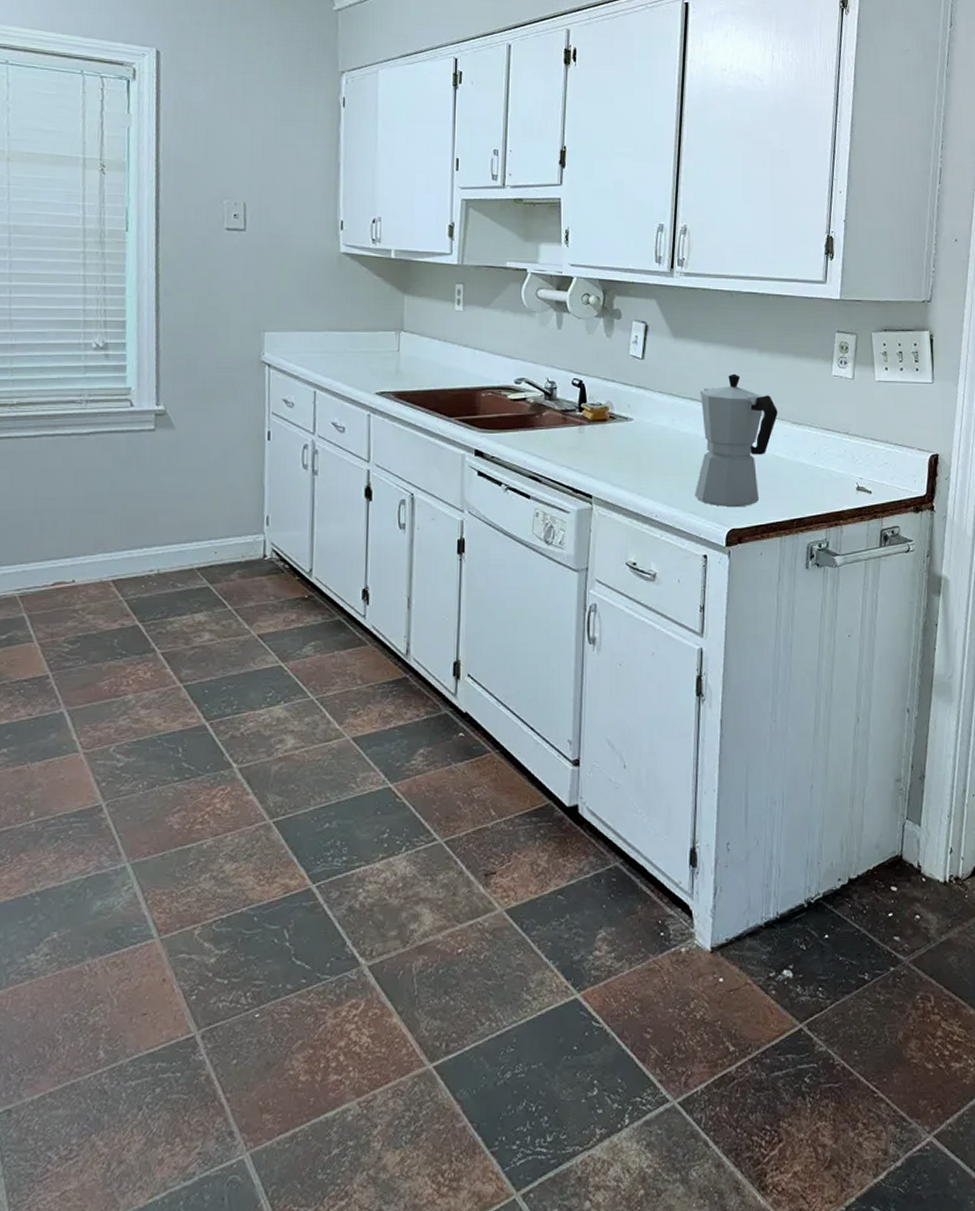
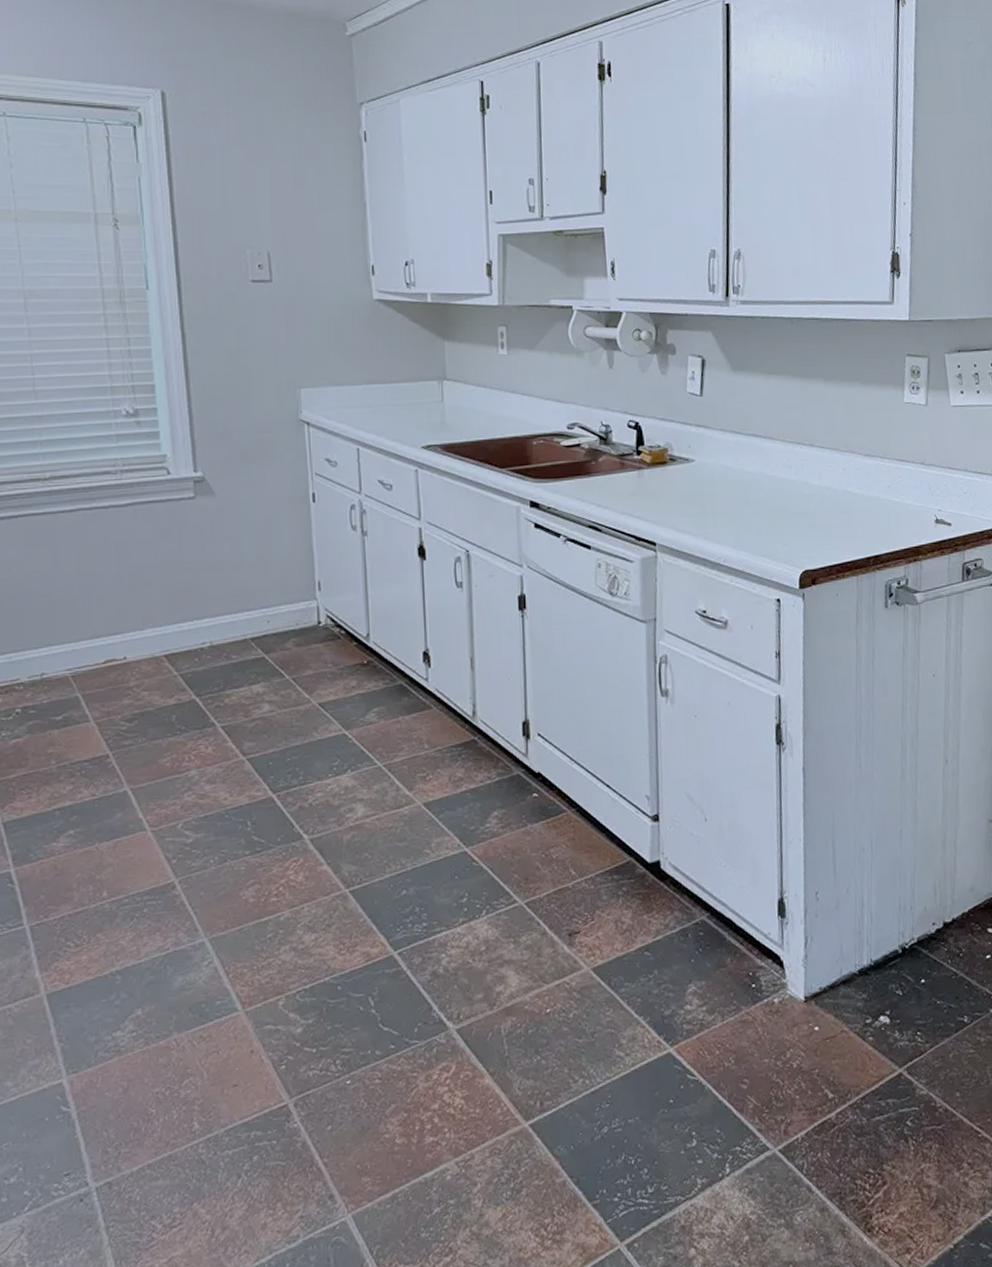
moka pot: present [695,373,778,507] -> none [763,406,848,547]

